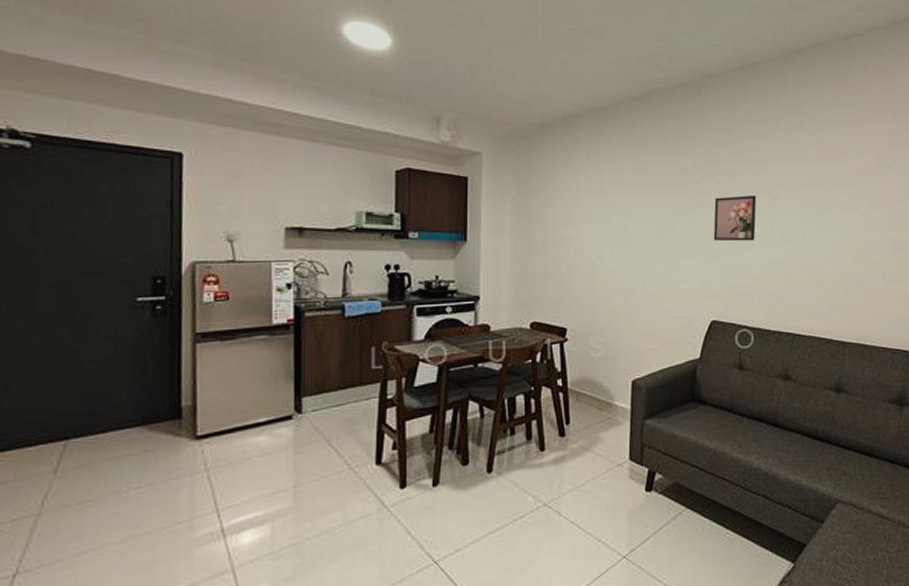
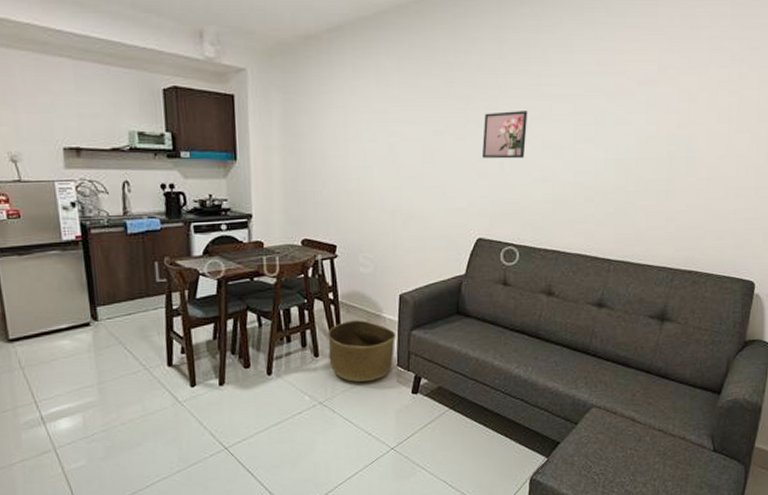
basket: none [555,408,629,479] -> present [328,320,397,382]

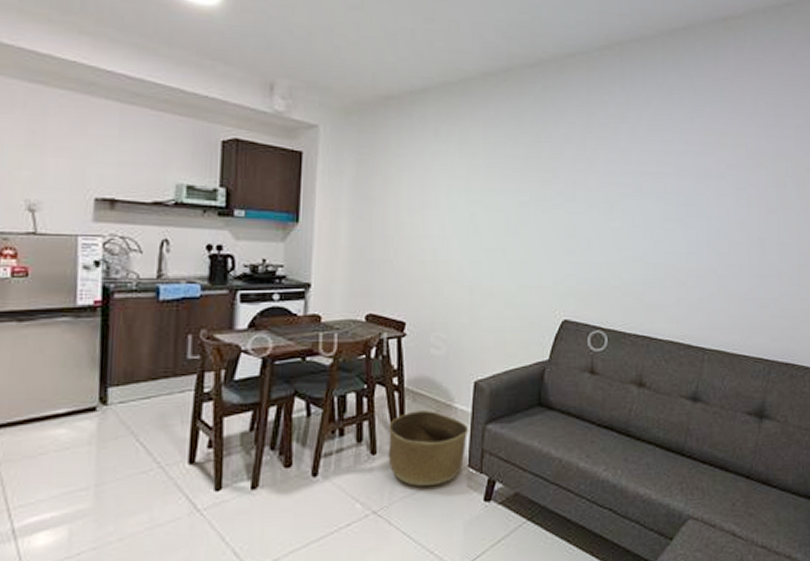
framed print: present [481,111,528,159] -> none [569,186,618,236]

